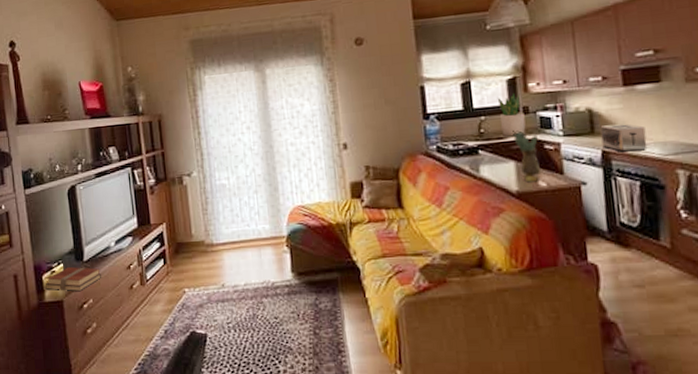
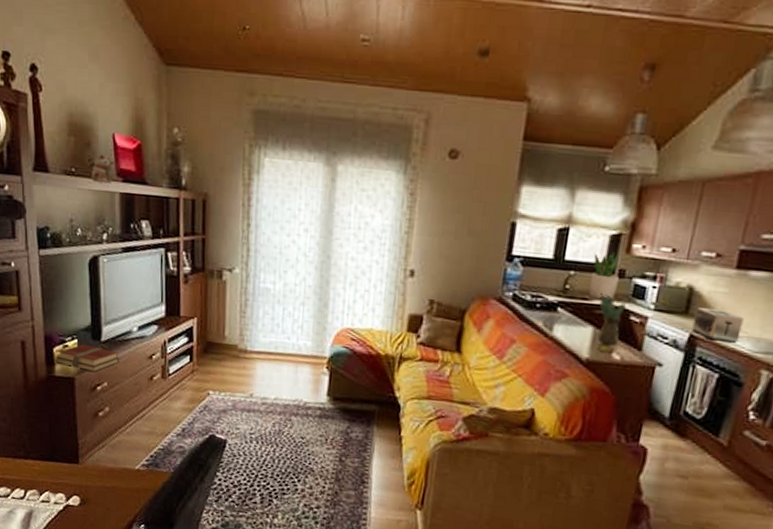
decorative figurine: none [63,99,82,124] -> present [91,153,115,184]

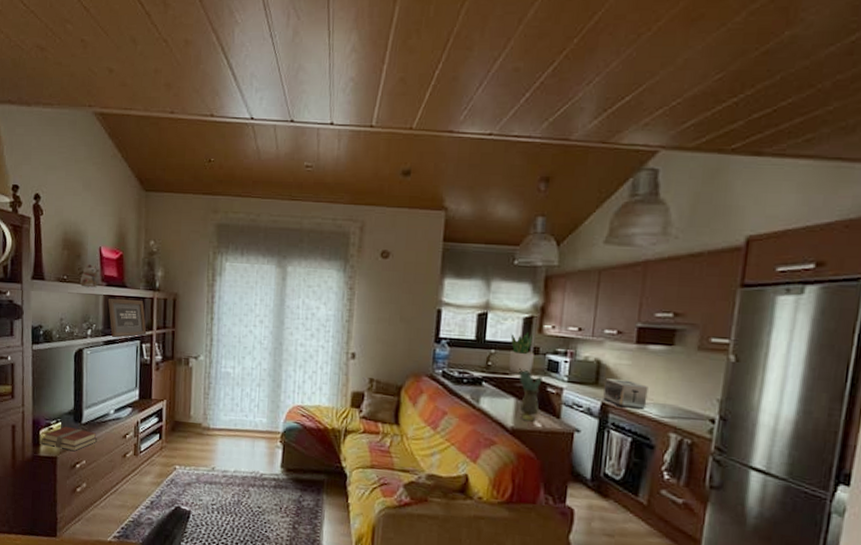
picture frame: none [125,197,172,244] -> present [107,299,147,337]

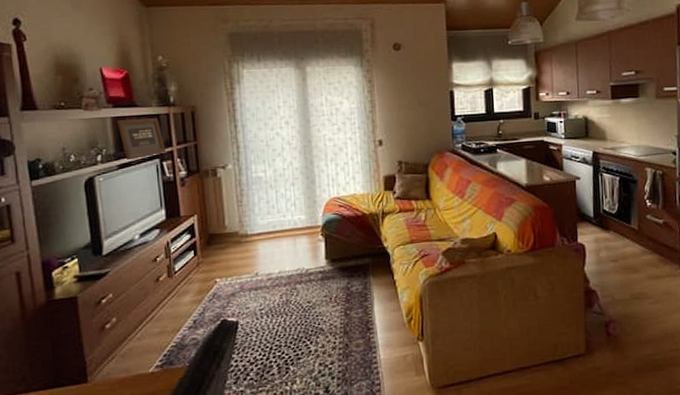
books: present [41,426,98,452] -> none [55,261,124,287]
planter: present [509,331,534,374] -> none [514,100,536,138]
vase: present [517,367,543,422] -> none [524,132,546,177]
toaster: present [603,378,648,409] -> none [593,130,626,153]

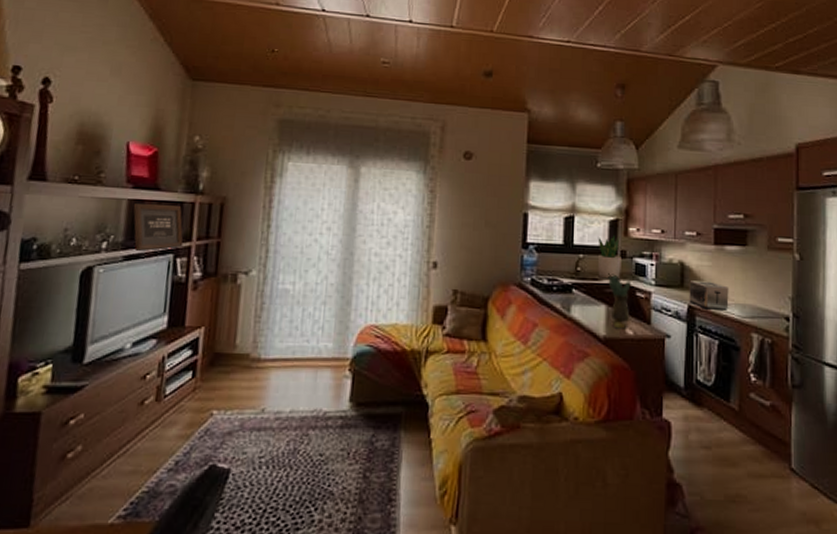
decorative figurine: present [80,86,104,112] -> none [96,161,126,191]
planter: none [514,100,536,138] -> present [598,234,621,279]
vase: none [524,132,546,177] -> present [607,272,631,329]
toaster: none [593,130,626,153] -> present [689,280,729,310]

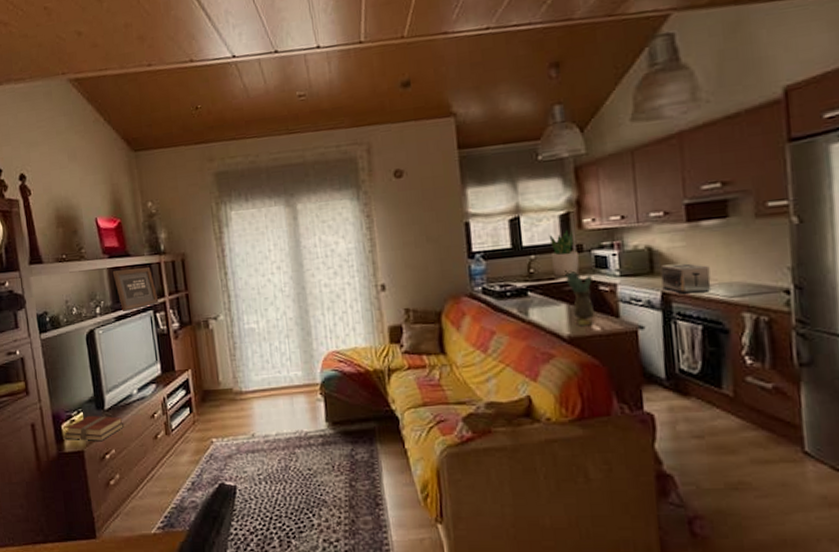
books: none [18,368,105,403] -> present [64,415,125,442]

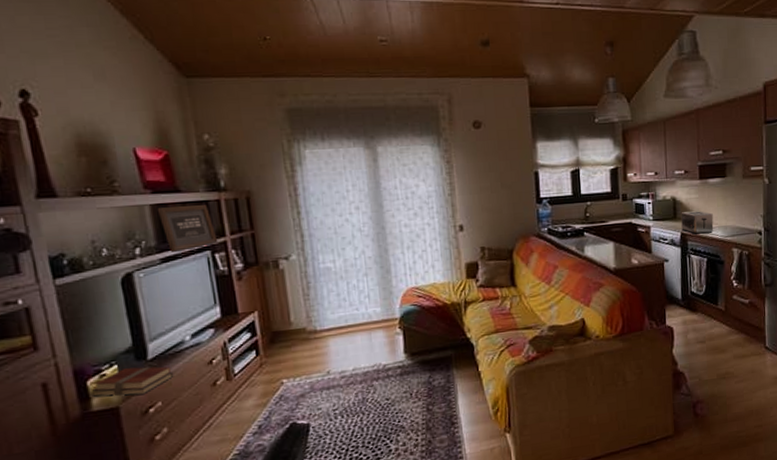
planter: present [548,229,580,278] -> none [601,181,624,221]
vase: present [564,269,596,326] -> none [612,214,635,260]

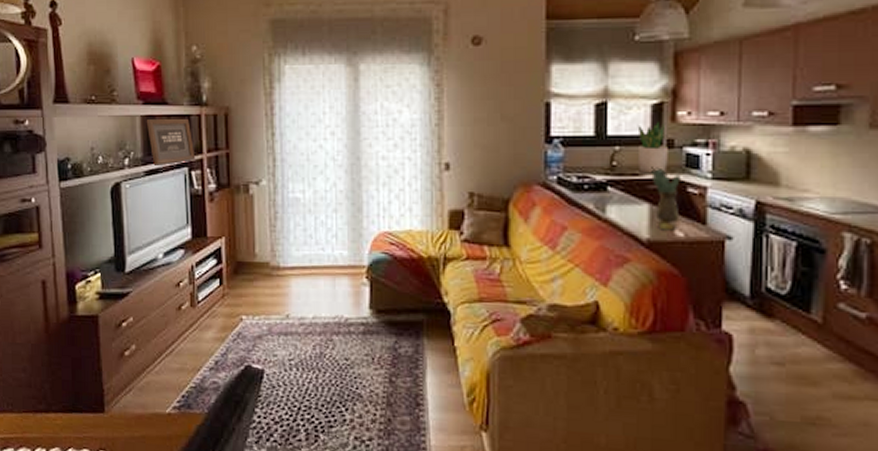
books: present [91,366,174,397] -> none [78,277,146,308]
planter: none [601,181,624,221] -> present [637,121,668,174]
vase: none [612,214,635,260] -> present [649,165,681,231]
toaster: present [681,211,714,235] -> none [757,171,812,205]

